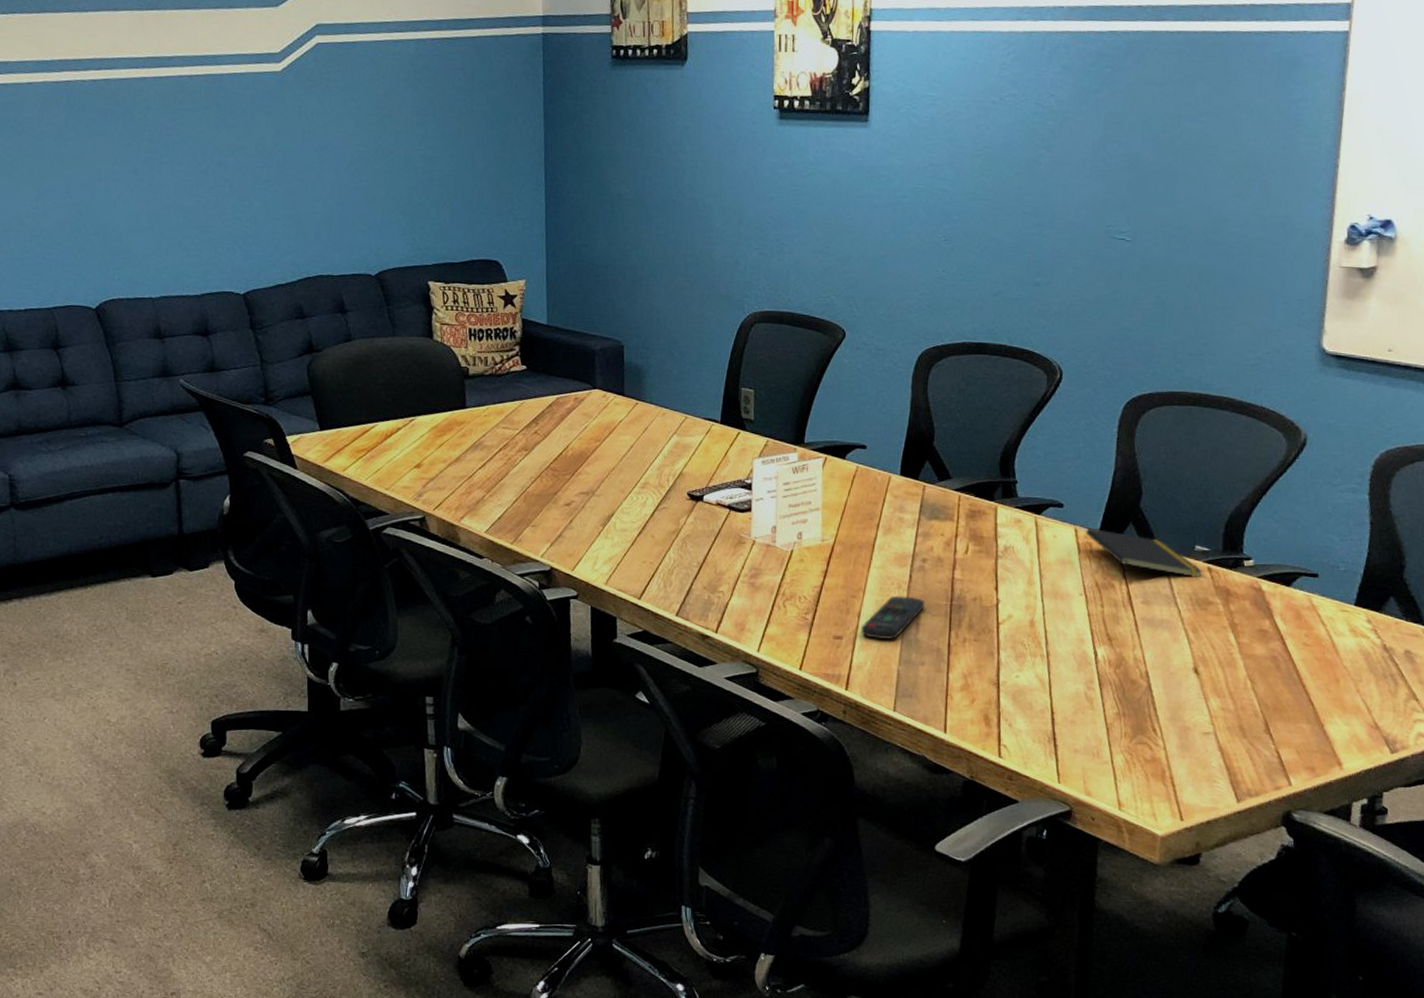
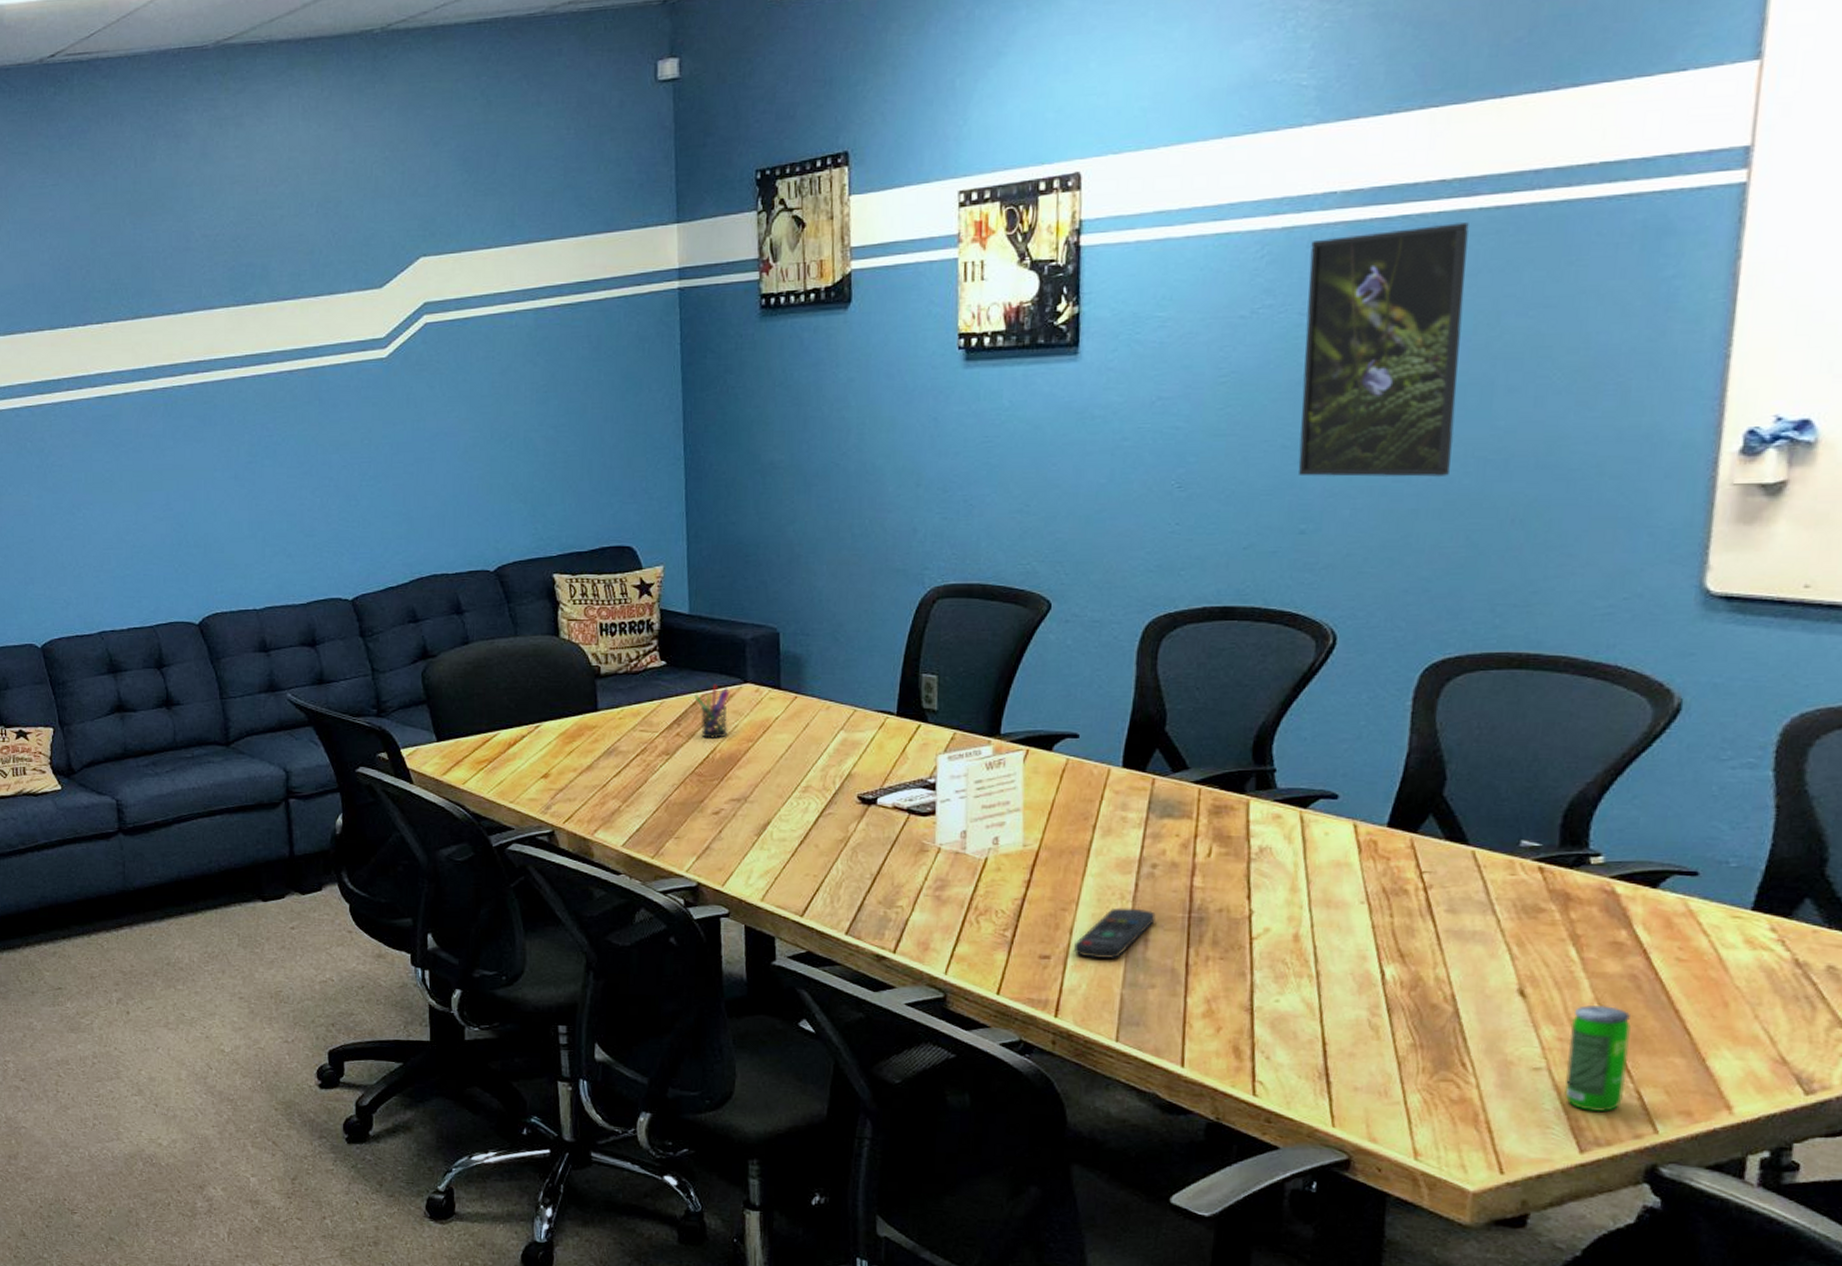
pen holder: none [550,388,581,439] -> present [694,684,730,740]
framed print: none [1034,41,1159,246] -> present [1298,222,1469,477]
notepad: present [1085,527,1203,580] -> none [1367,822,1532,884]
beverage can: none [1226,681,1272,769] -> present [1565,1004,1631,1112]

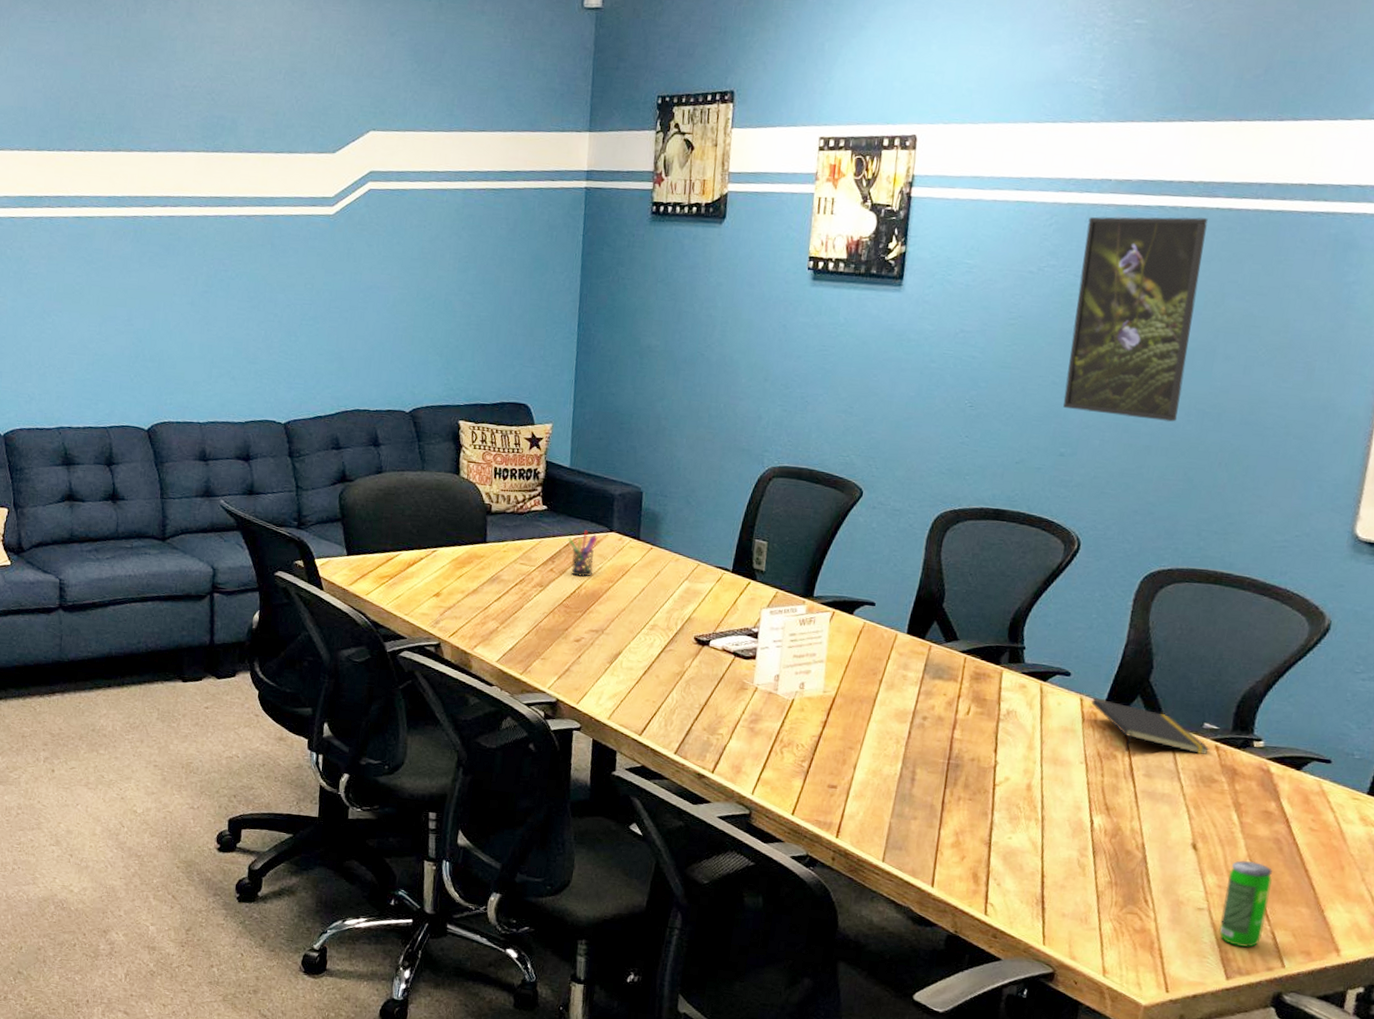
remote control: present [1073,907,1156,959] -> none [855,750,922,793]
notepad: none [1367,822,1532,884] -> present [1090,697,1210,754]

